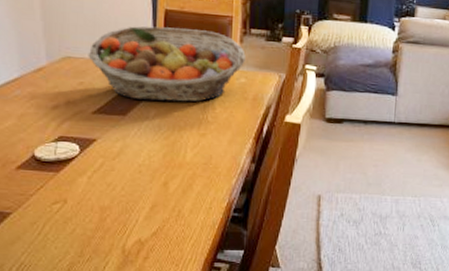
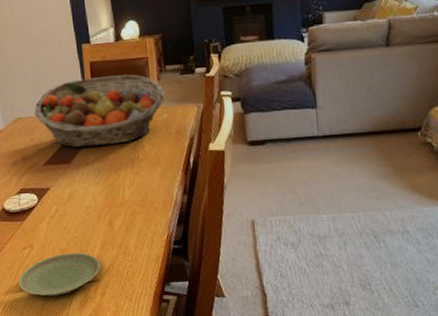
plate: none [43,211,147,257] -> present [19,252,100,296]

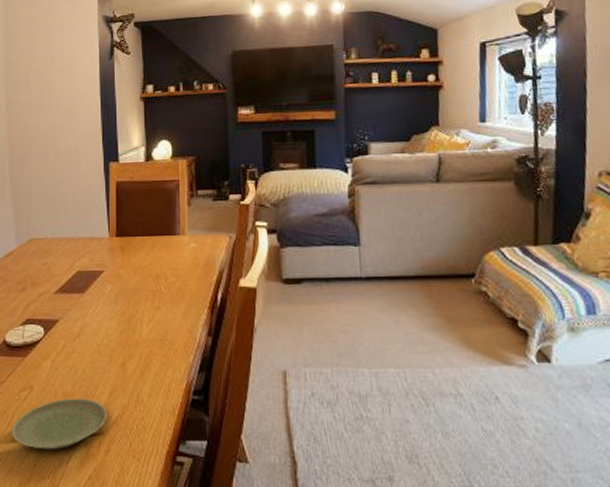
fruit basket: present [34,74,165,148] -> none [50,197,194,276]

